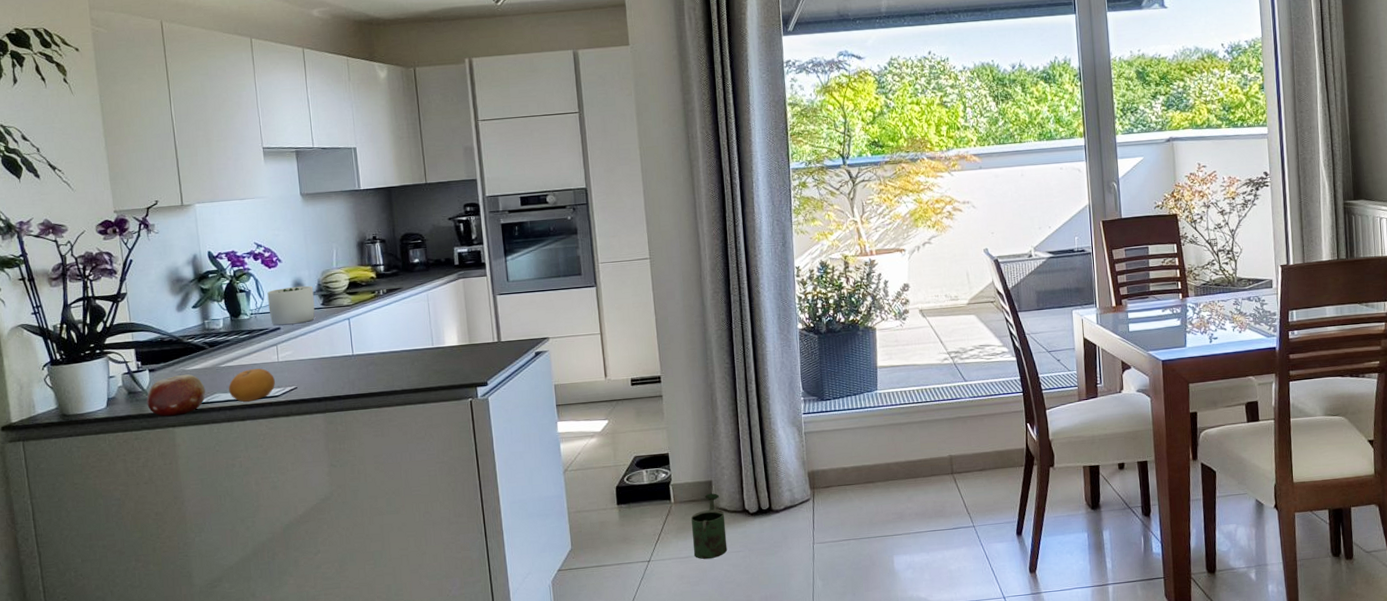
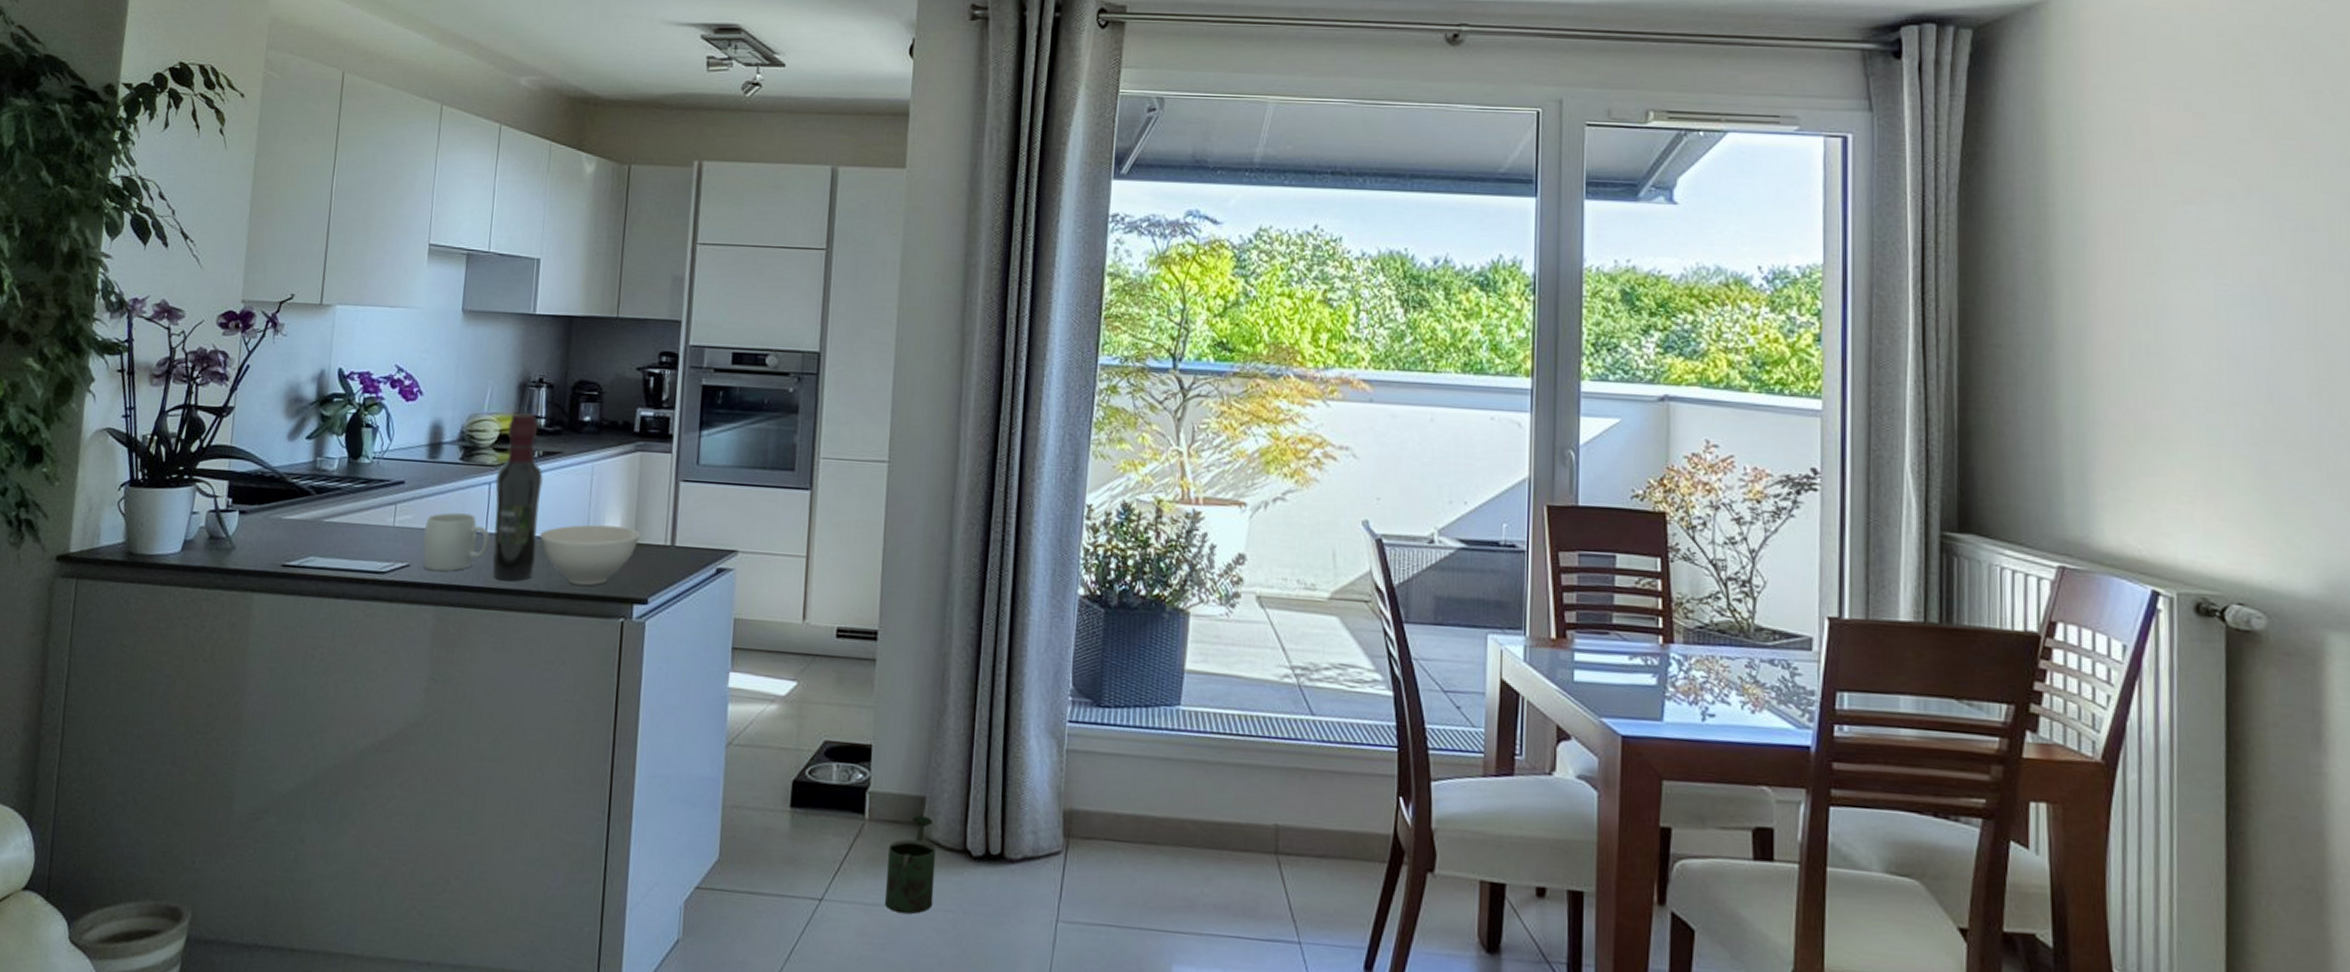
fruit: present [146,374,206,417] -> none [228,523,300,578]
fruit: present [229,368,275,402] -> none [327,530,385,575]
planter: present [267,285,315,326] -> none [395,429,455,480]
mug: none [303,343,357,389] -> present [422,512,490,572]
wine bottle: none [352,262,396,388] -> present [492,412,543,582]
bowl: none [396,334,474,381] -> present [540,524,641,587]

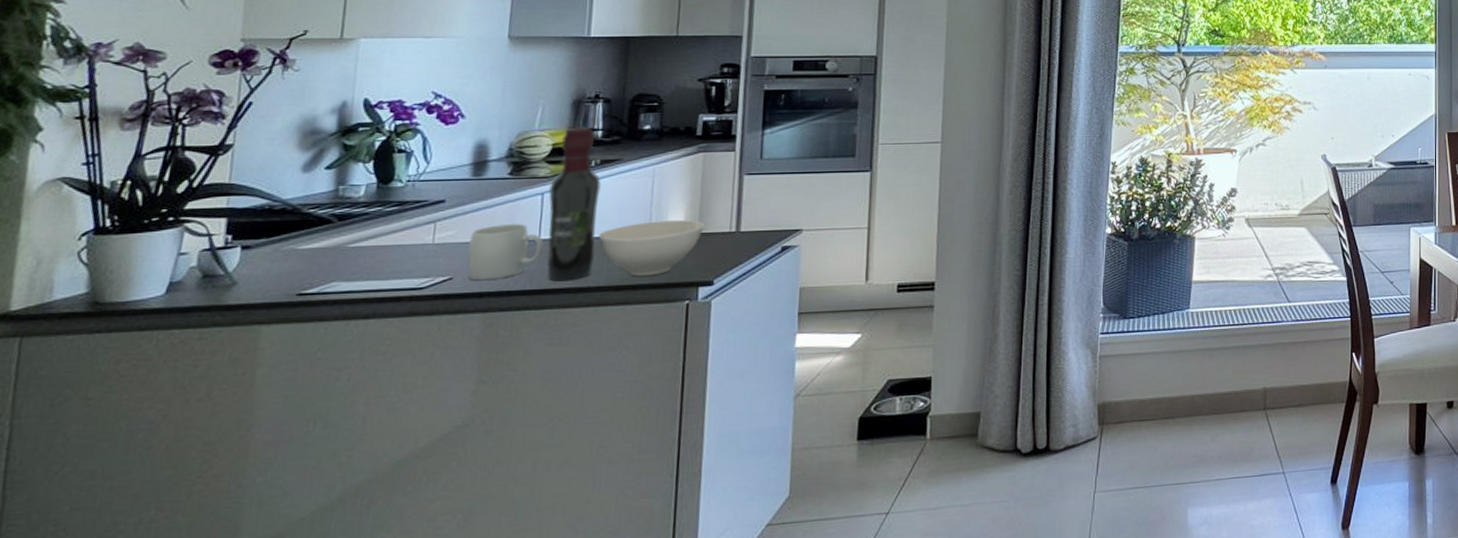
watering can: present [885,815,937,914] -> none [946,428,991,511]

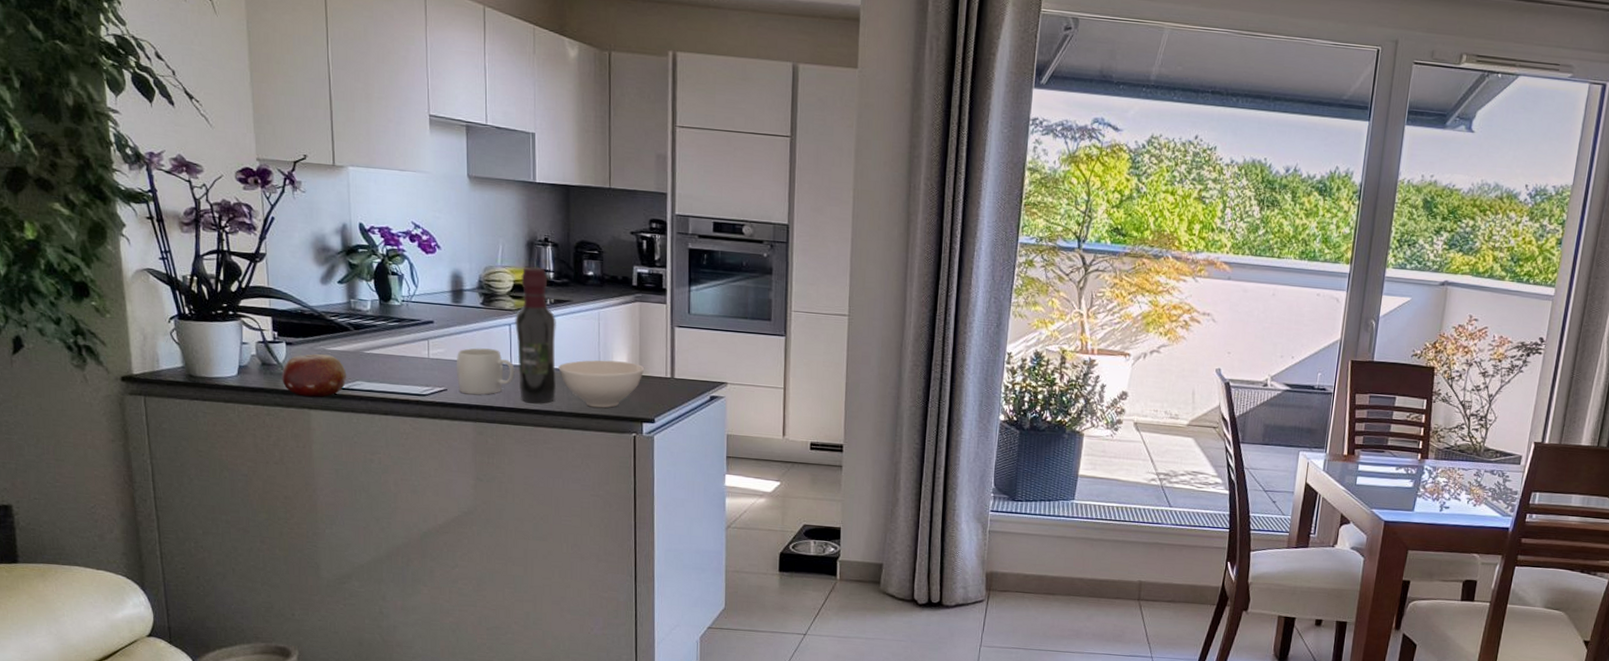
fruit: none [227,254,320,311] -> present [281,353,347,398]

